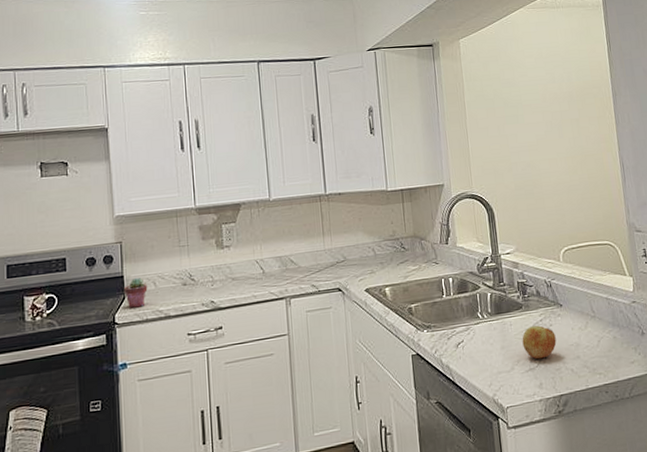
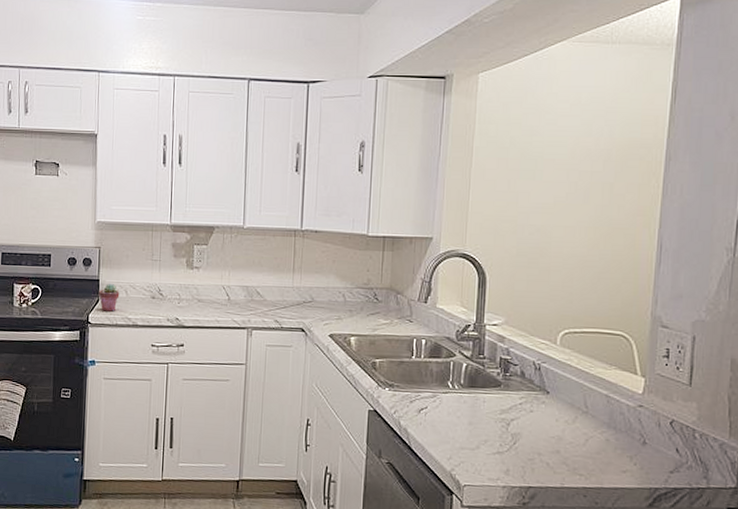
apple: present [522,325,557,360] -> none [494,408,535,445]

